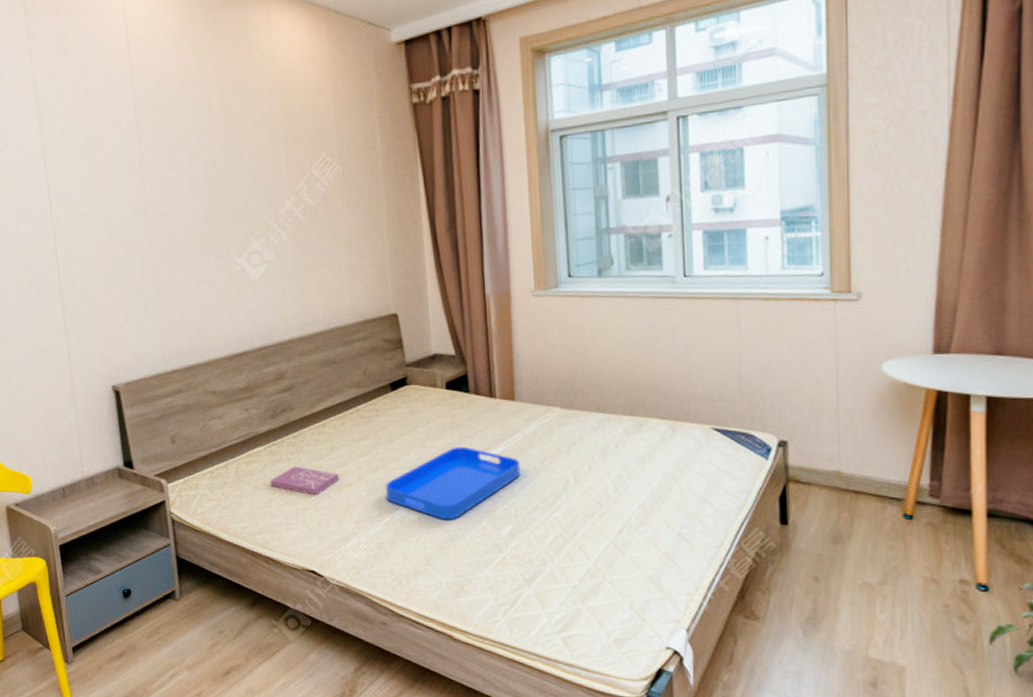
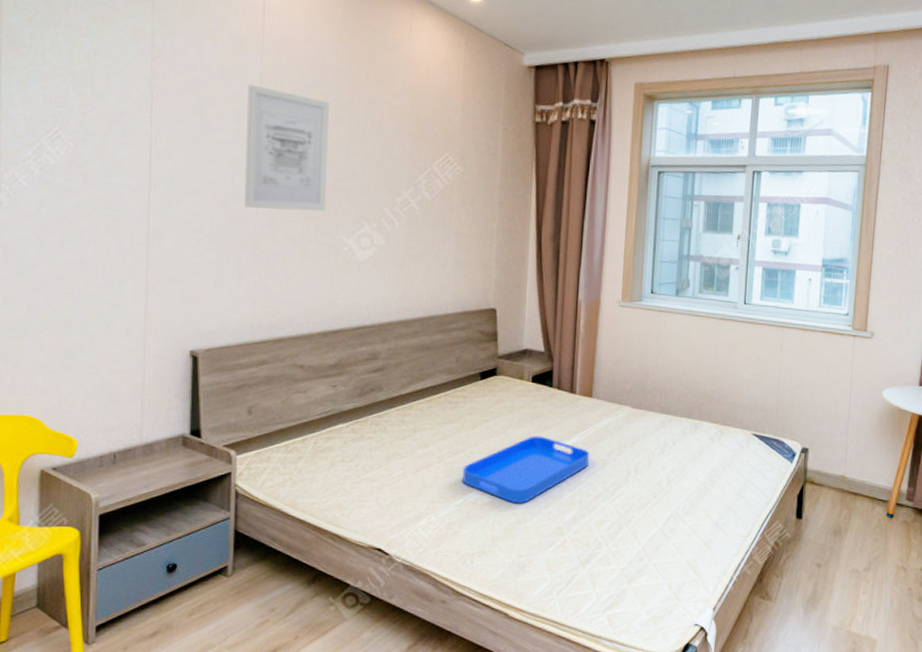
wall art: none [124,115,213,240] -> present [244,84,329,212]
book: present [269,466,339,496] -> none [347,445,418,475]

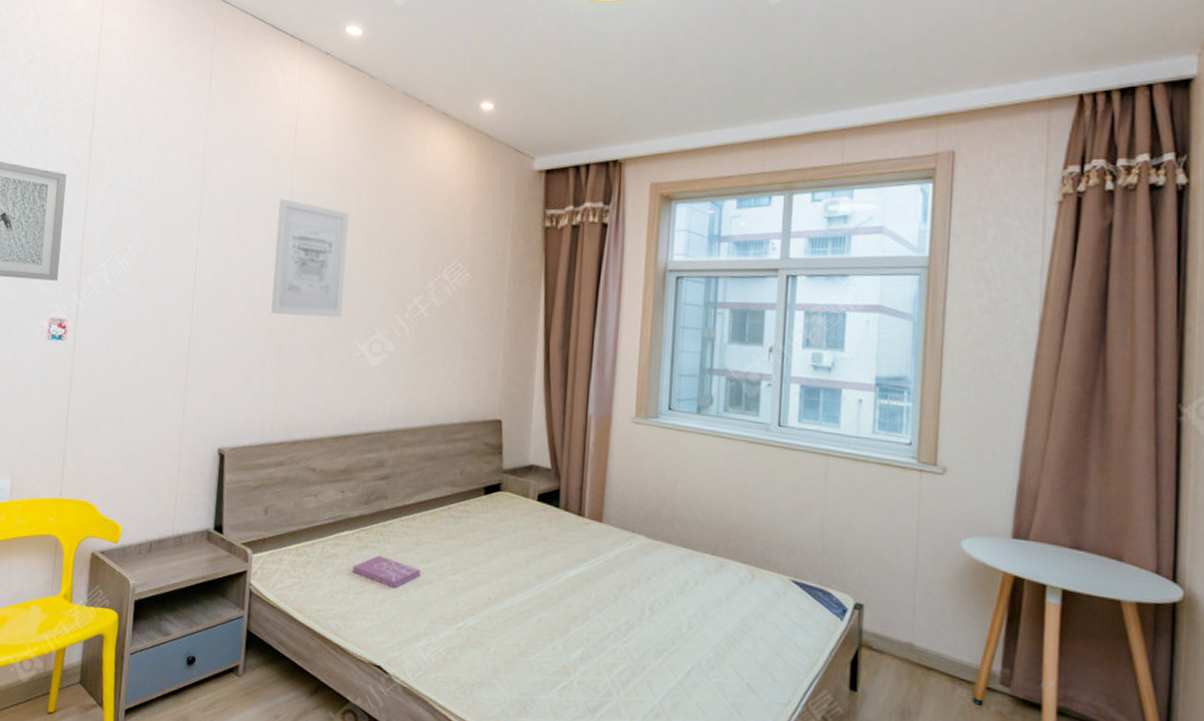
book: none [347,445,418,475] -> present [352,555,420,589]
serving tray: present [463,435,590,504] -> none [464,559,600,635]

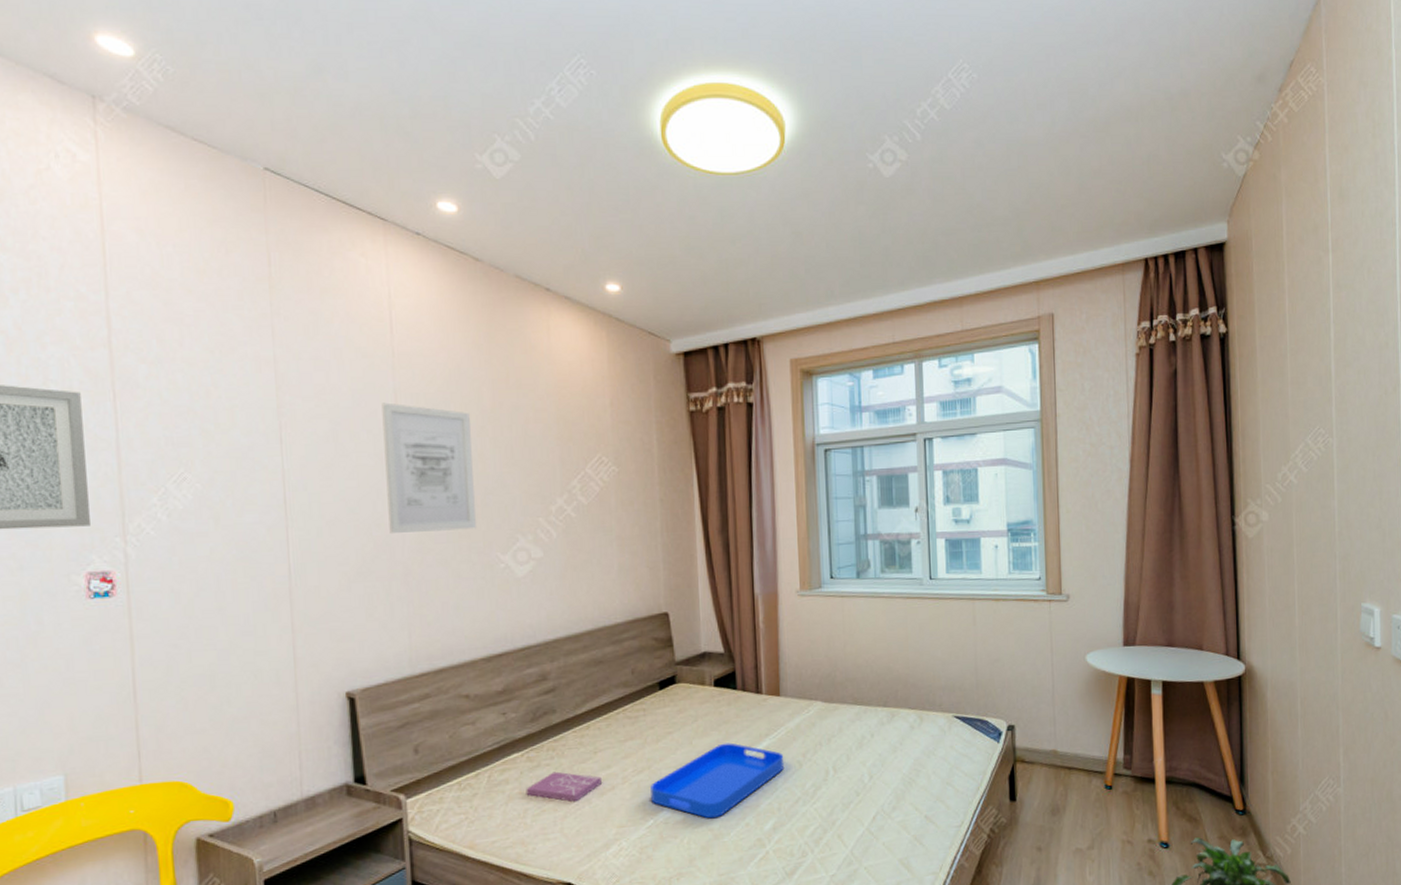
serving tray: none [464,559,600,635] -> present [650,743,785,819]

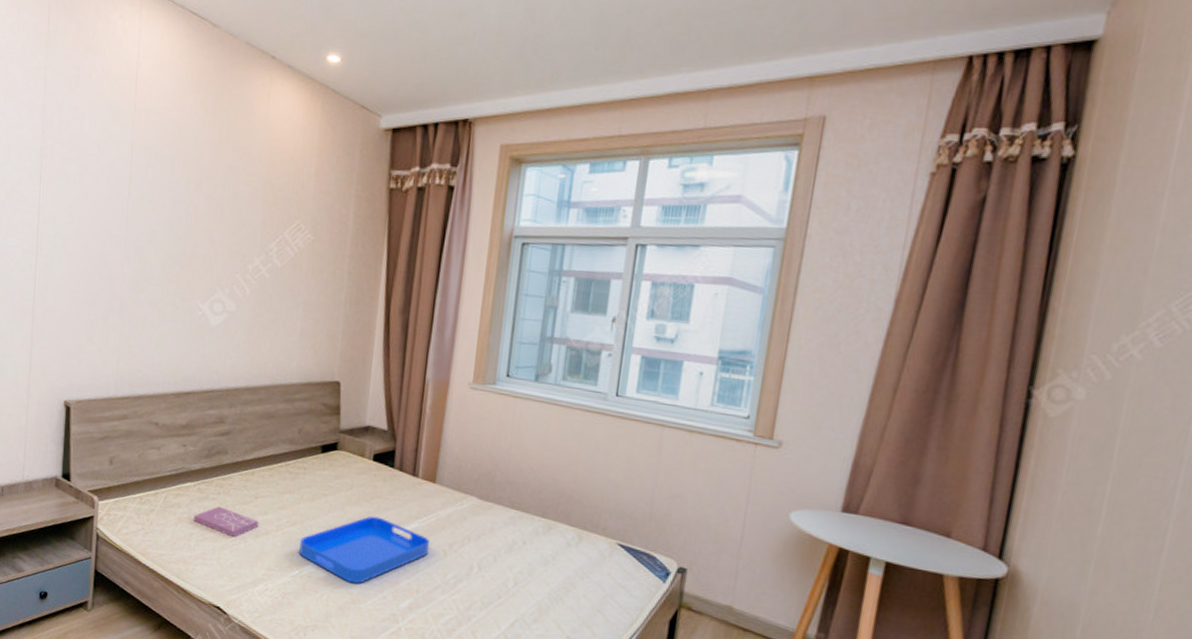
wall art: present [381,402,476,533] -> none [113,153,190,277]

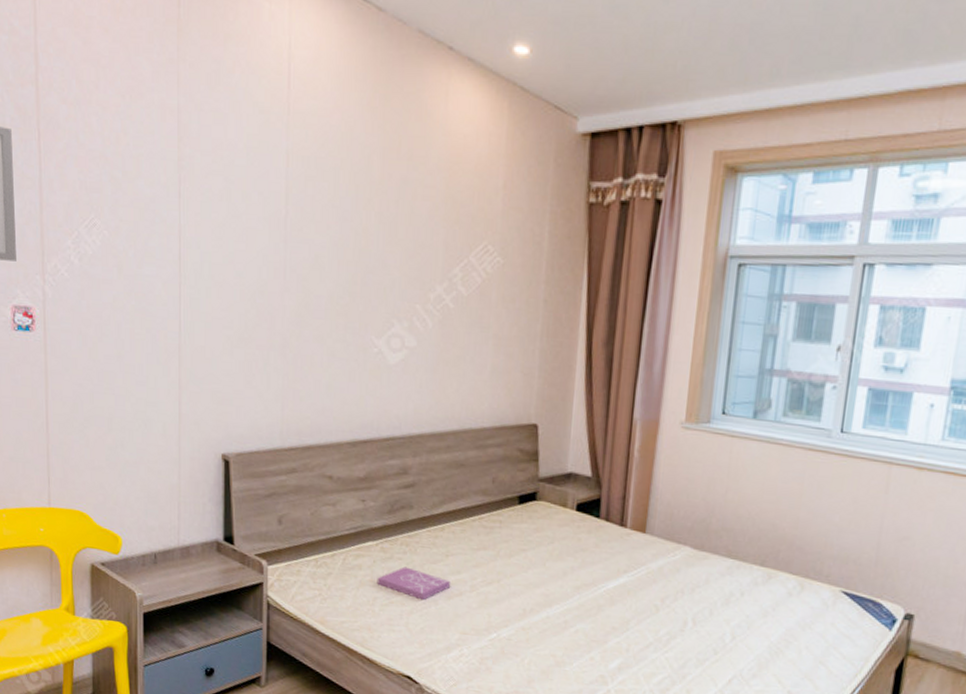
serving tray: present [299,516,430,584] -> none [497,571,641,646]

